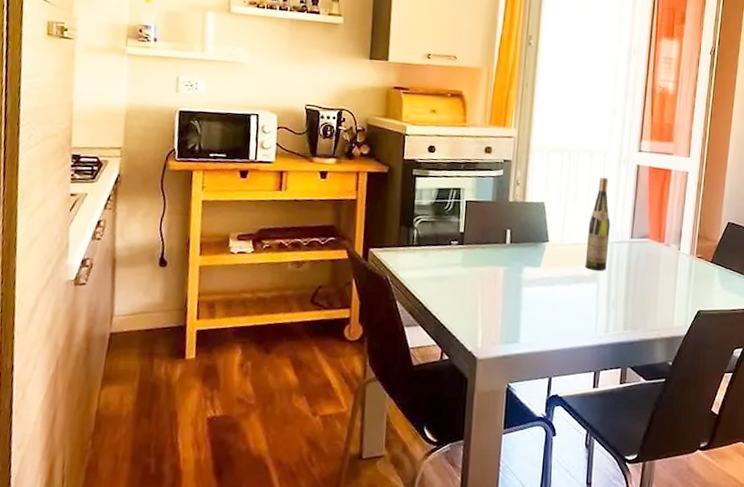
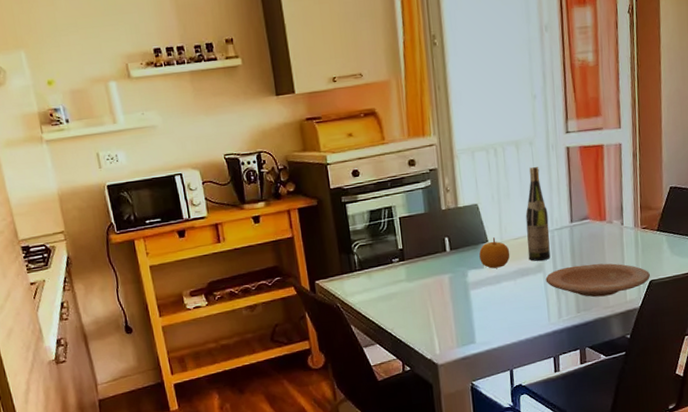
fruit: none [538,238,568,270] -> present [479,237,510,269]
plate: none [598,281,699,318] -> present [545,263,650,297]

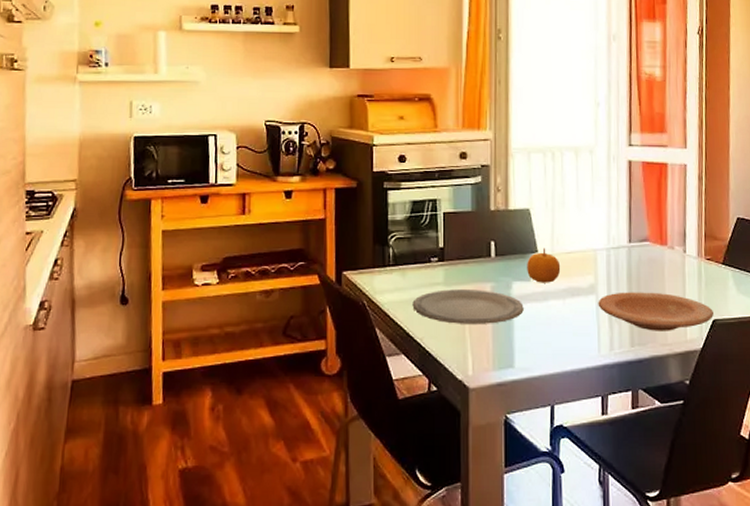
plate: none [380,280,480,313] -> present [412,289,524,324]
wine bottle: present [525,166,551,261] -> none [580,176,605,281]

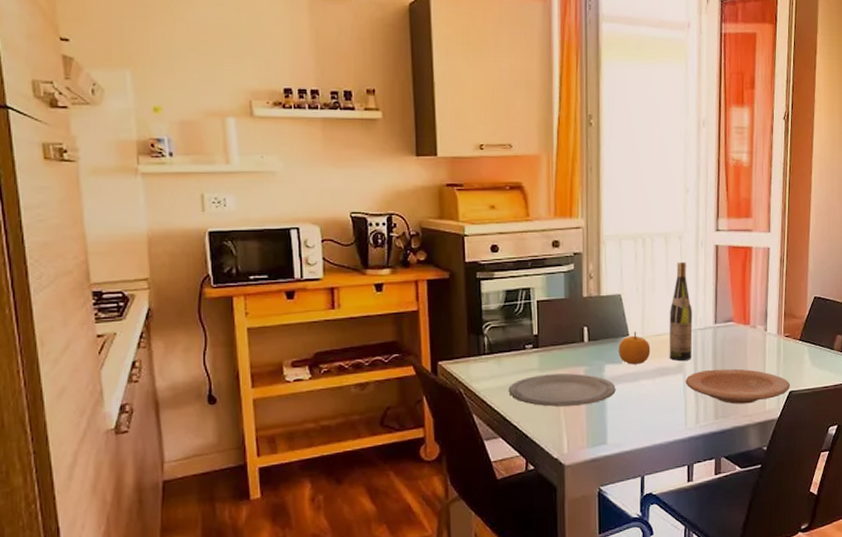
wine bottle: none [580,176,605,281] -> present [669,261,693,361]

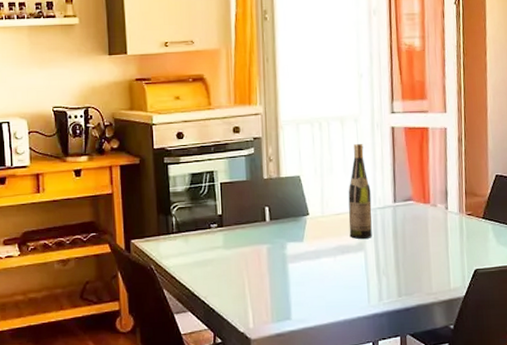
plate: present [508,373,616,407] -> none [196,251,298,283]
fruit: present [619,331,651,365] -> none [299,211,331,243]
plate: present [685,368,790,404] -> none [366,246,475,282]

